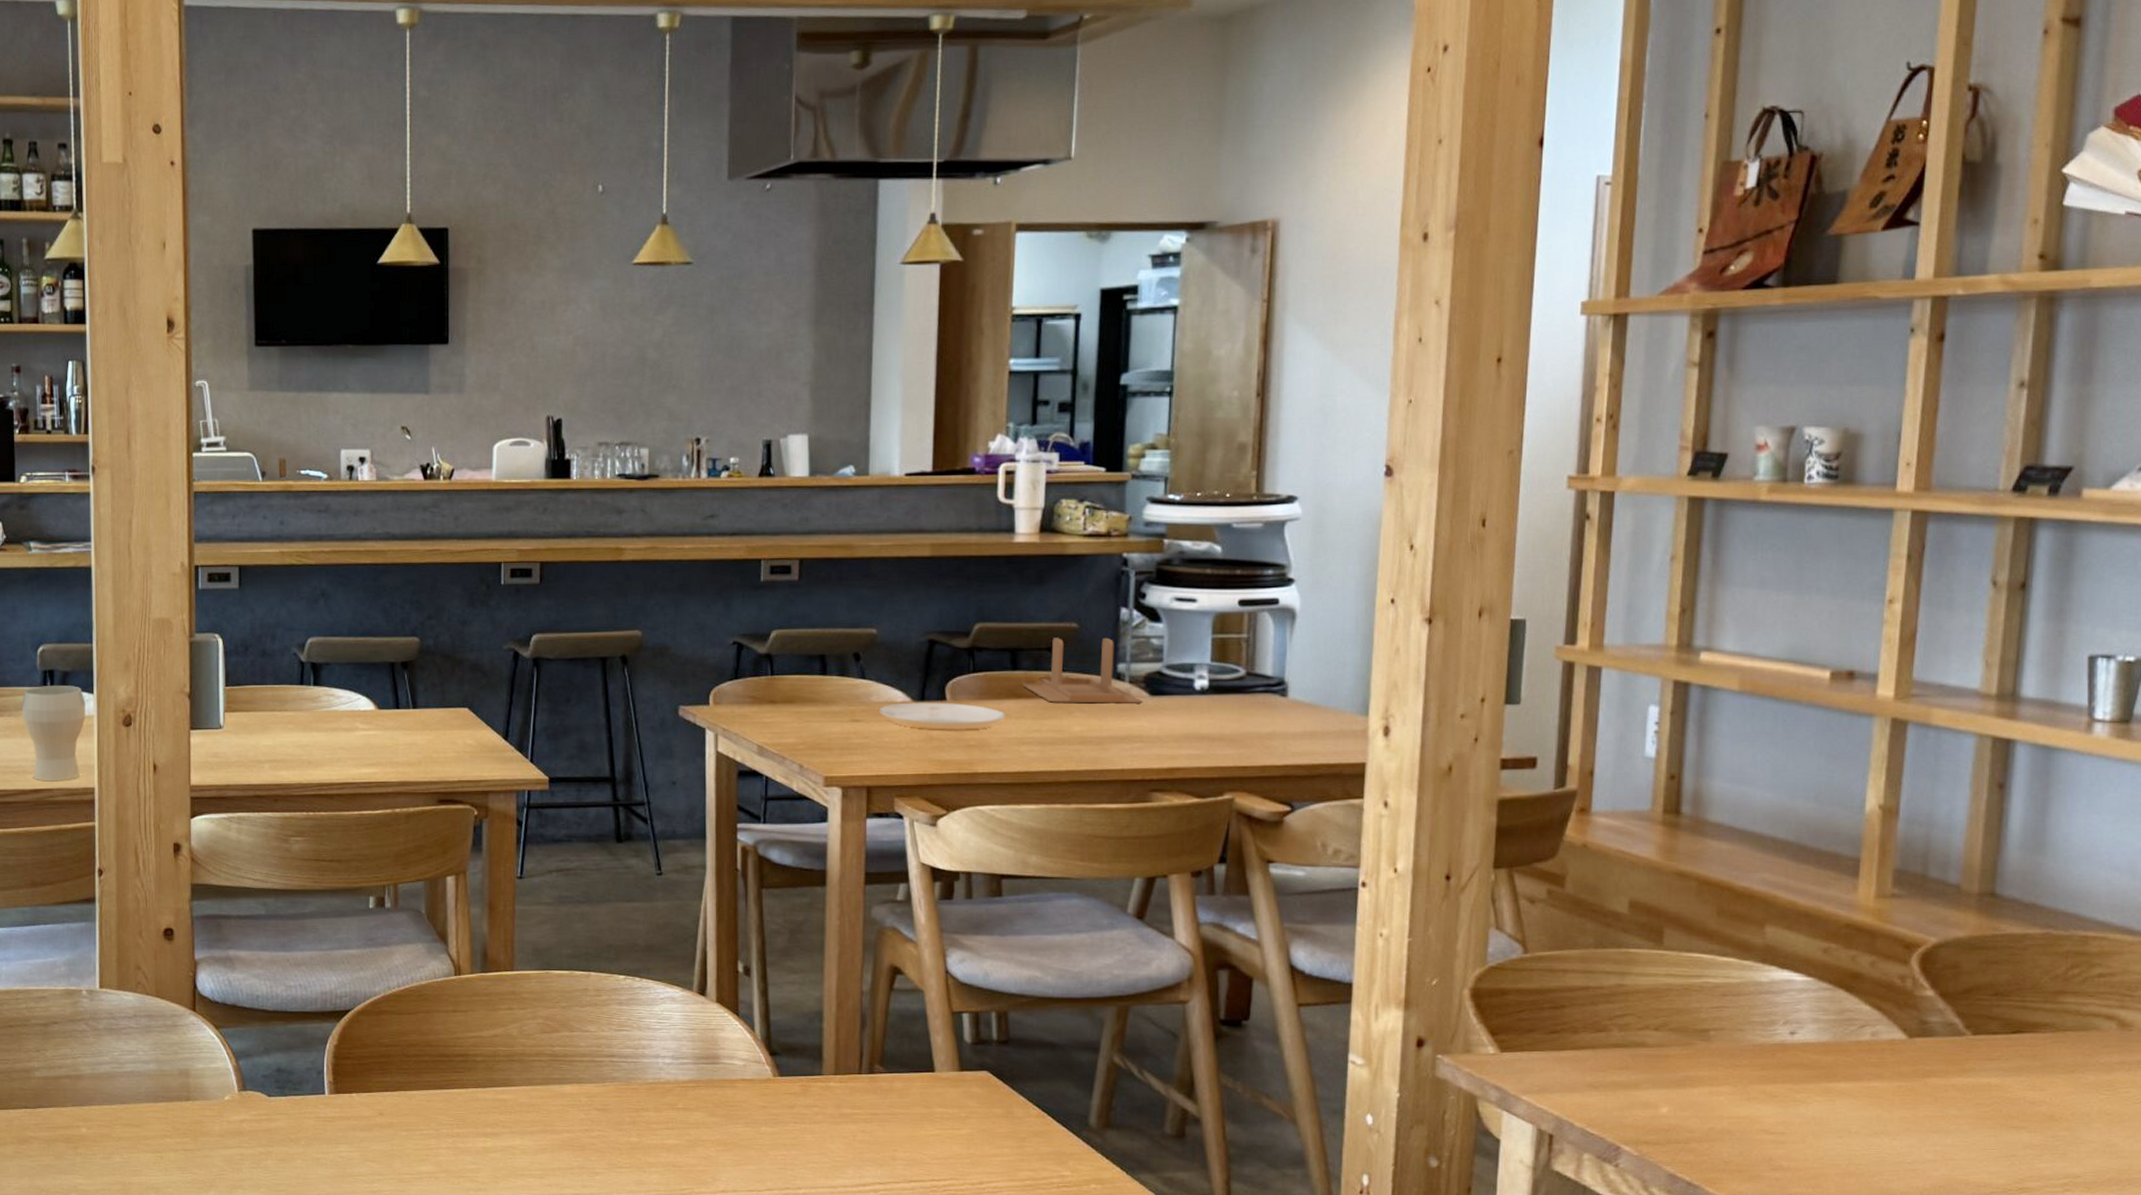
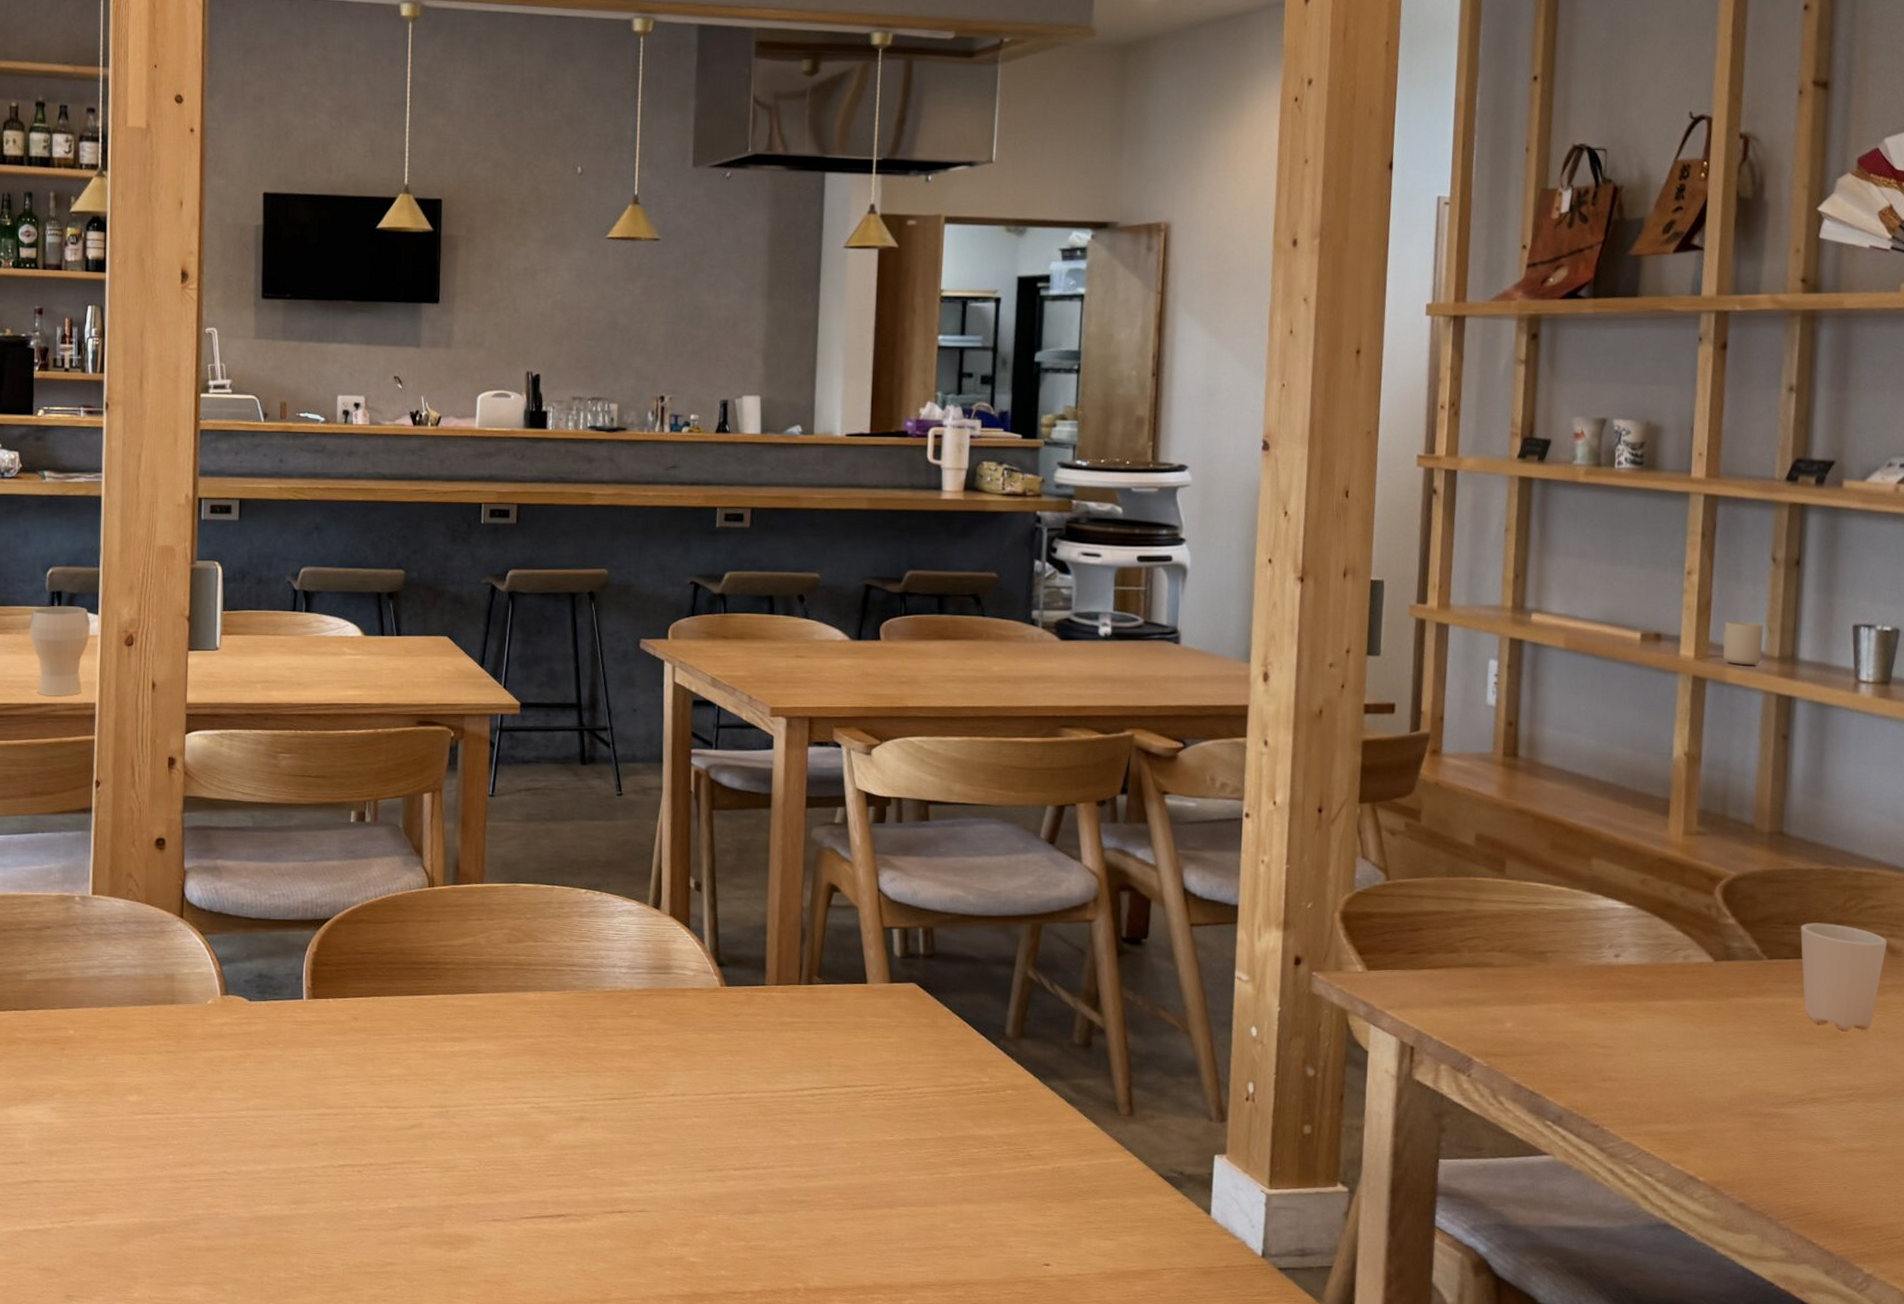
plate: present [878,702,1006,730] -> none [820,641,934,668]
napkin holder: present [1022,637,1142,704] -> none [948,586,1053,647]
cup: none [1928,655,1979,706] -> present [1722,621,1763,666]
cup: none [2012,994,2117,1113] -> present [1800,923,1888,1031]

